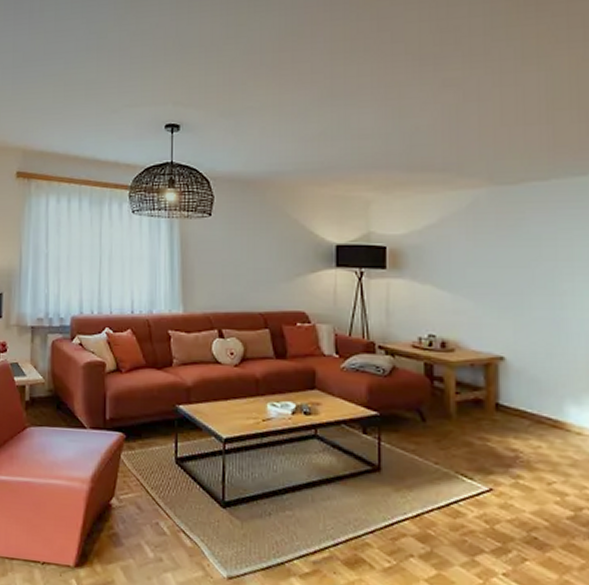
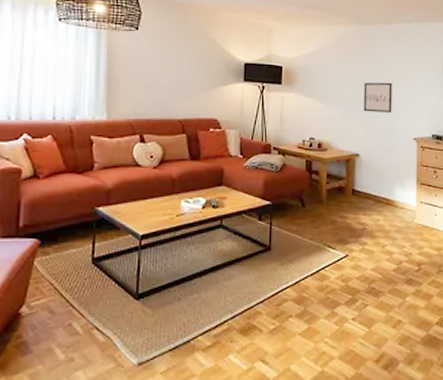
wall art: none [508,260,556,302] -> present [363,82,392,113]

